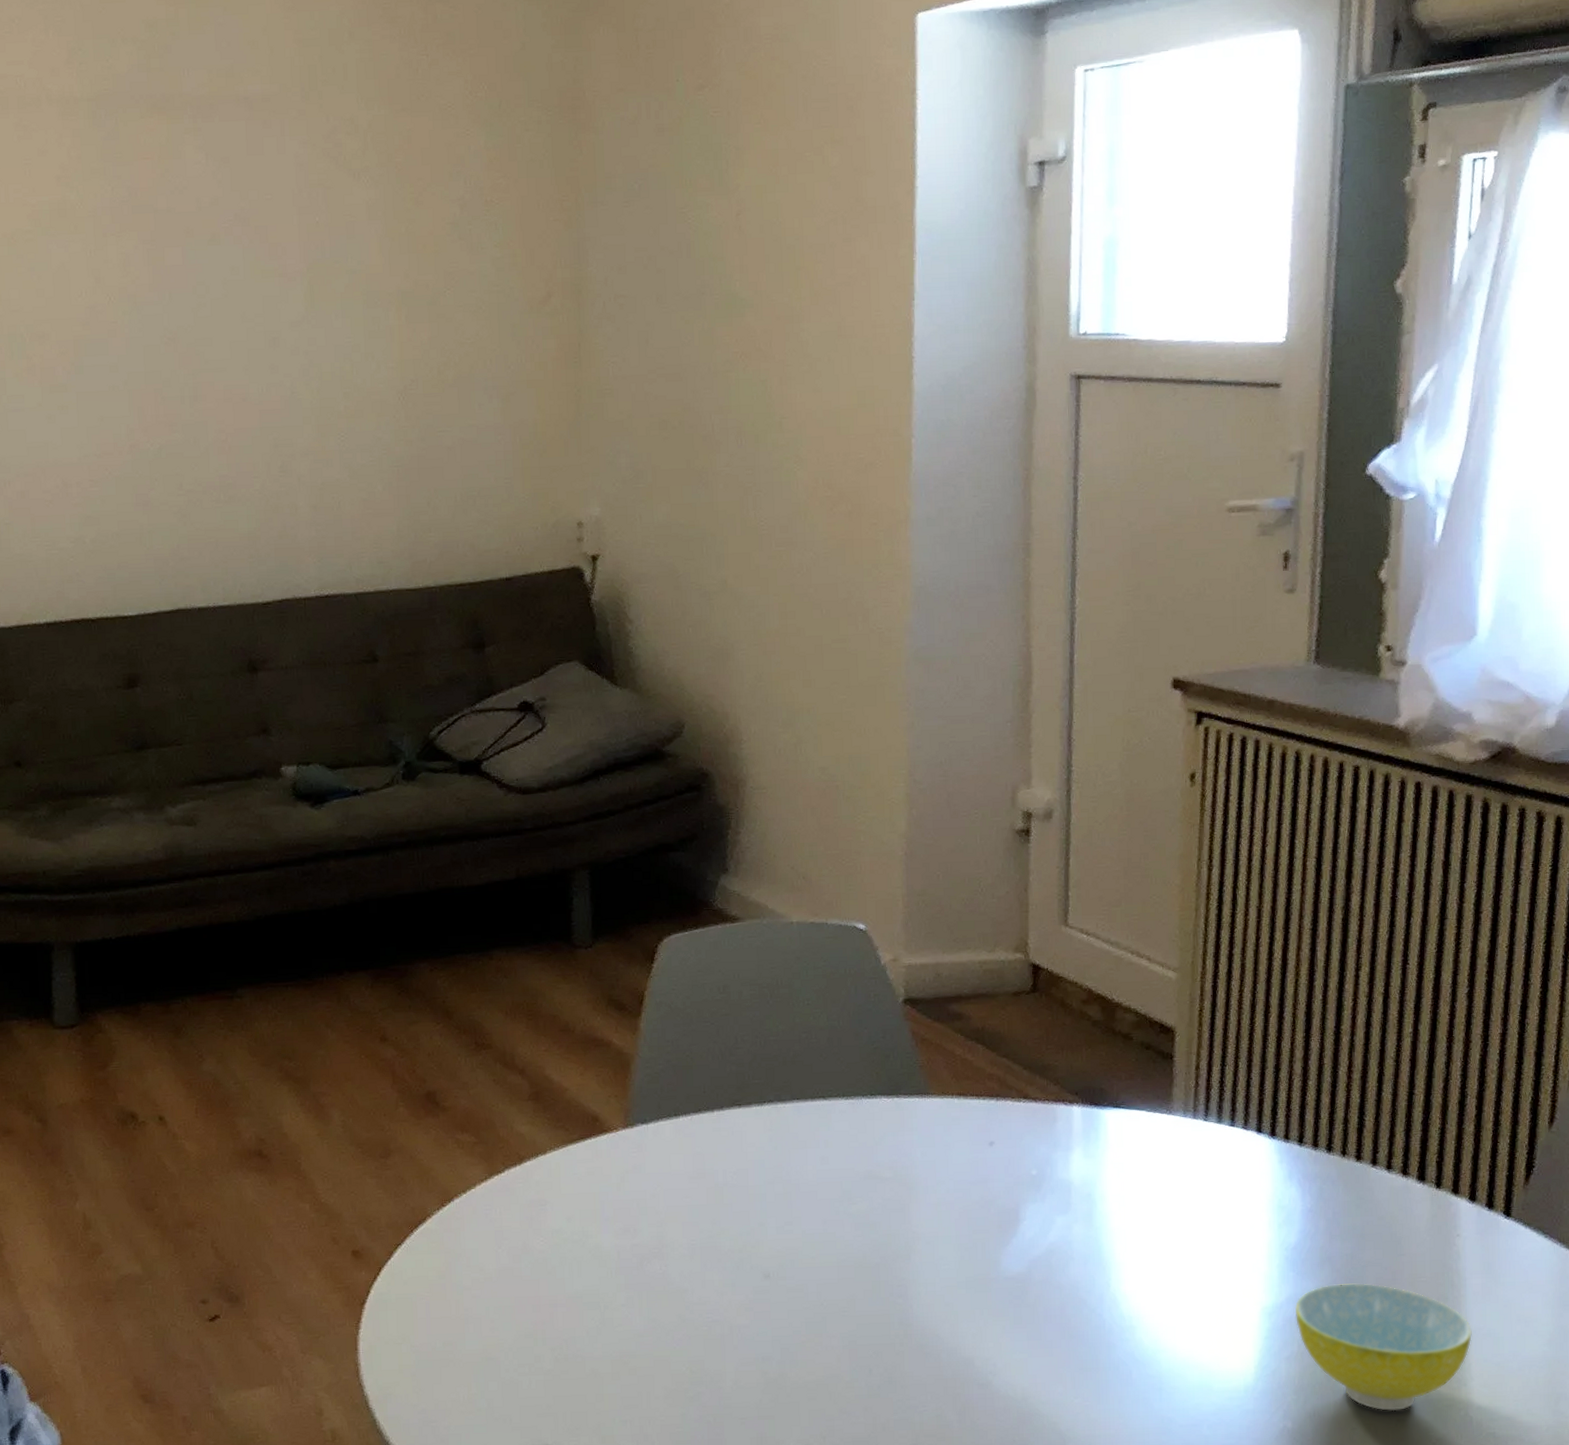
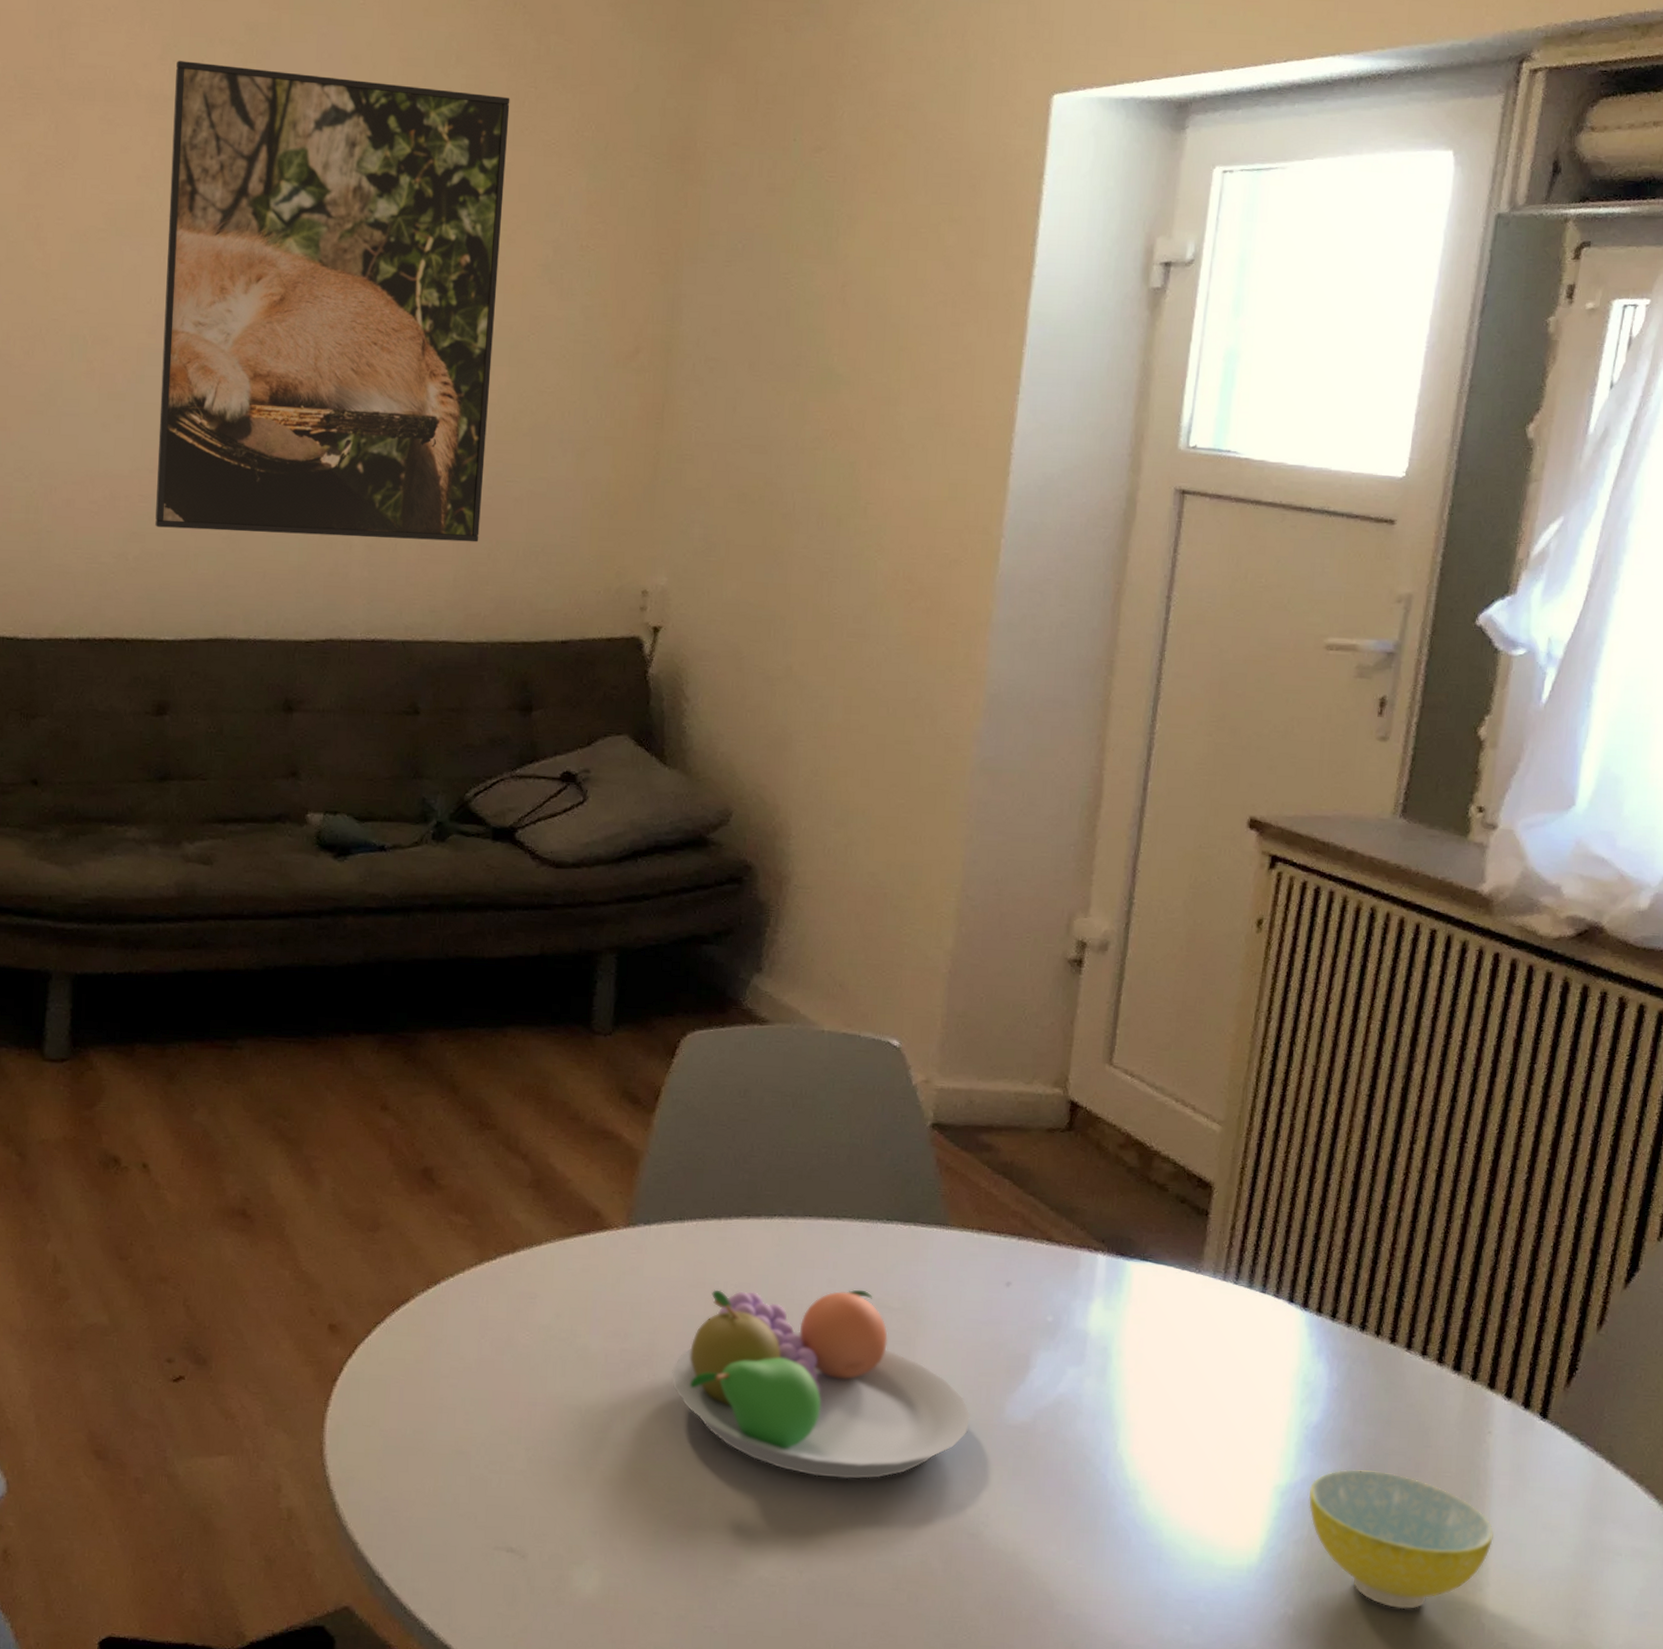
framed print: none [83,62,418,509] -> present [155,61,510,542]
fruit bowl: none [681,1163,970,1346] -> present [671,1289,971,1479]

